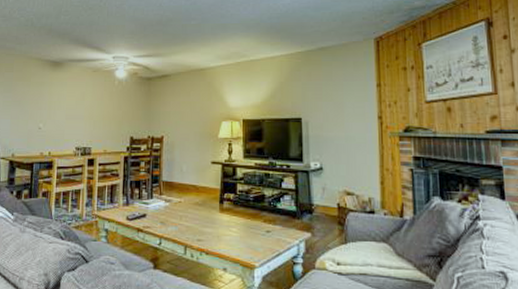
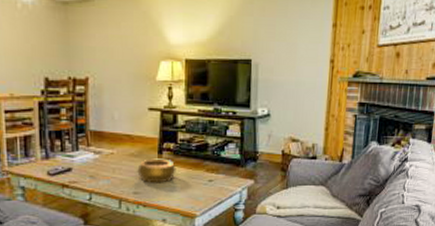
decorative bowl: none [201,208,236,232] -> present [137,158,176,183]

